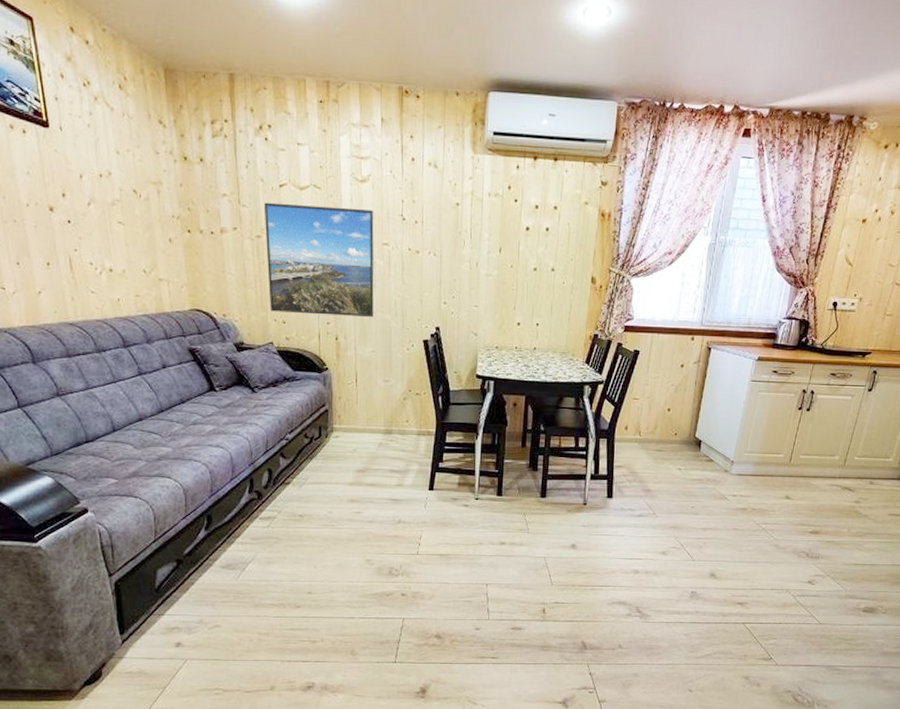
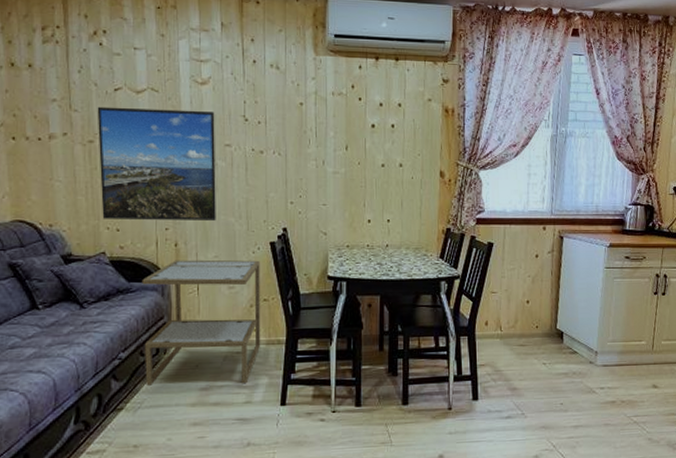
side table: none [306,352,413,469] -> present [142,259,261,386]

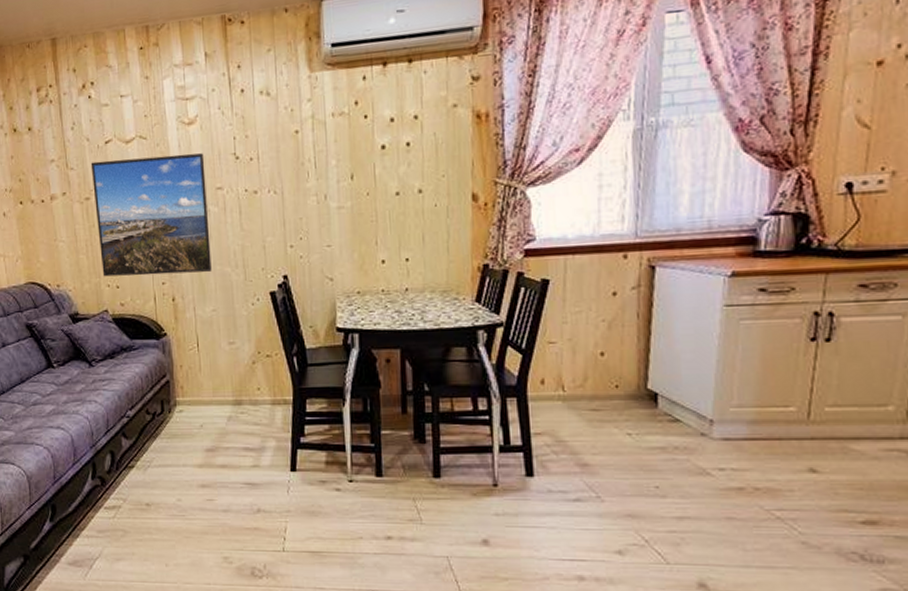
side table: present [142,259,261,386] -> none [143,312,266,447]

